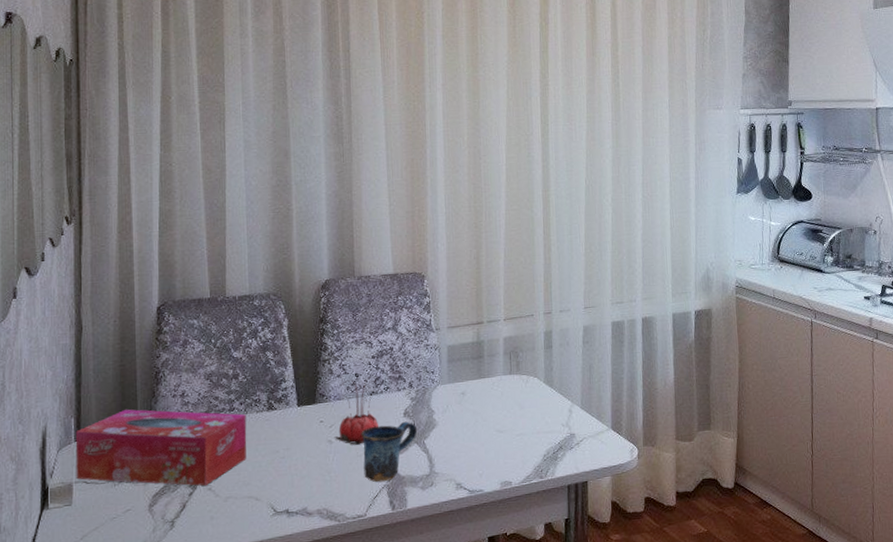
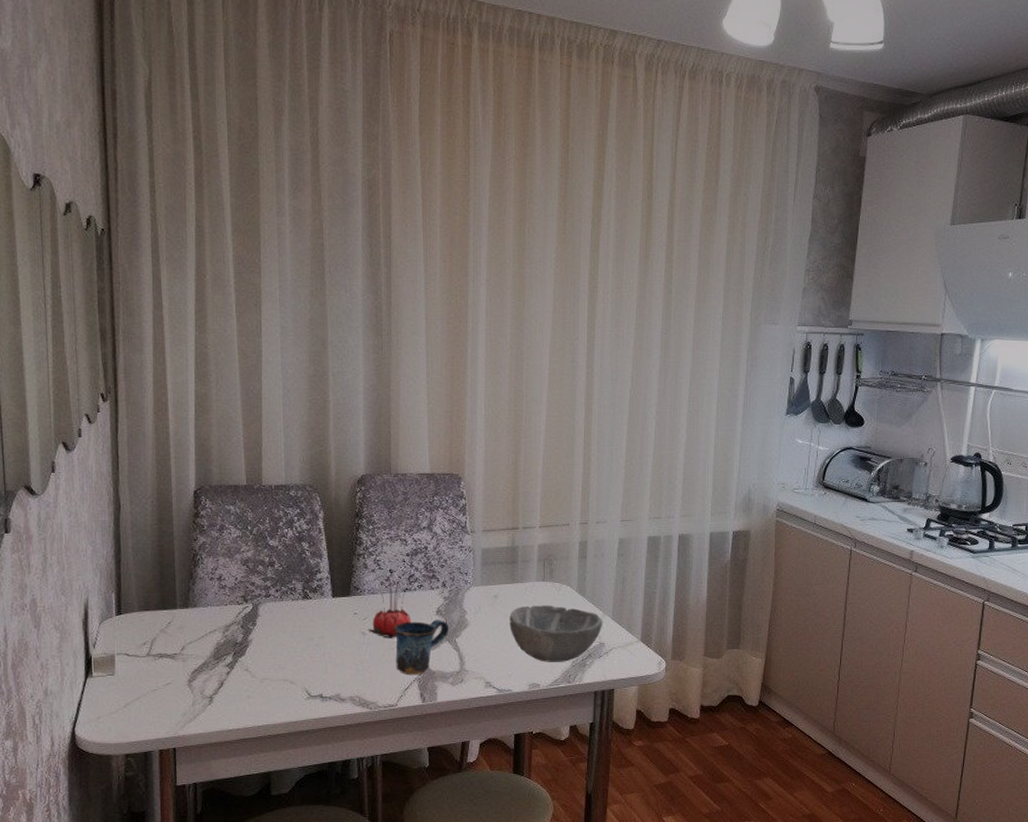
tissue box: present [75,409,247,487] -> none [116,588,283,667]
bowl: none [478,398,573,458] -> present [509,605,603,662]

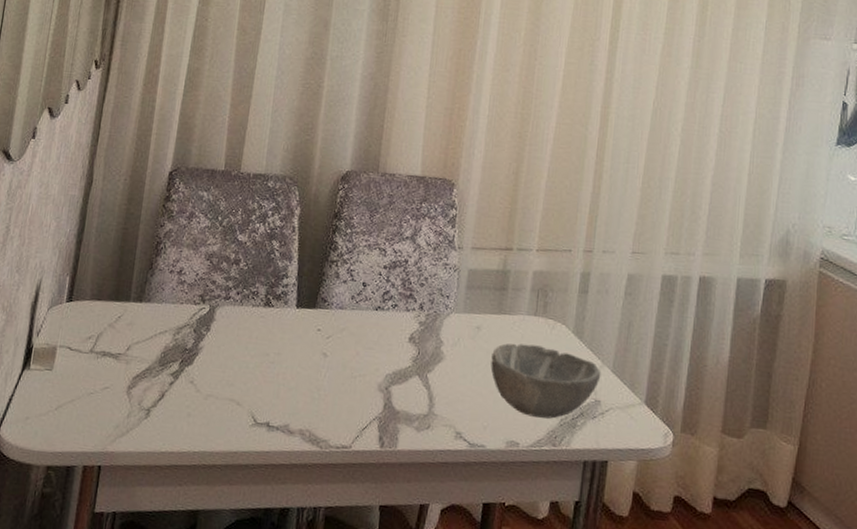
flower: present [367,573,418,638] -> none [329,288,391,365]
mug: present [394,619,450,676] -> none [355,346,422,413]

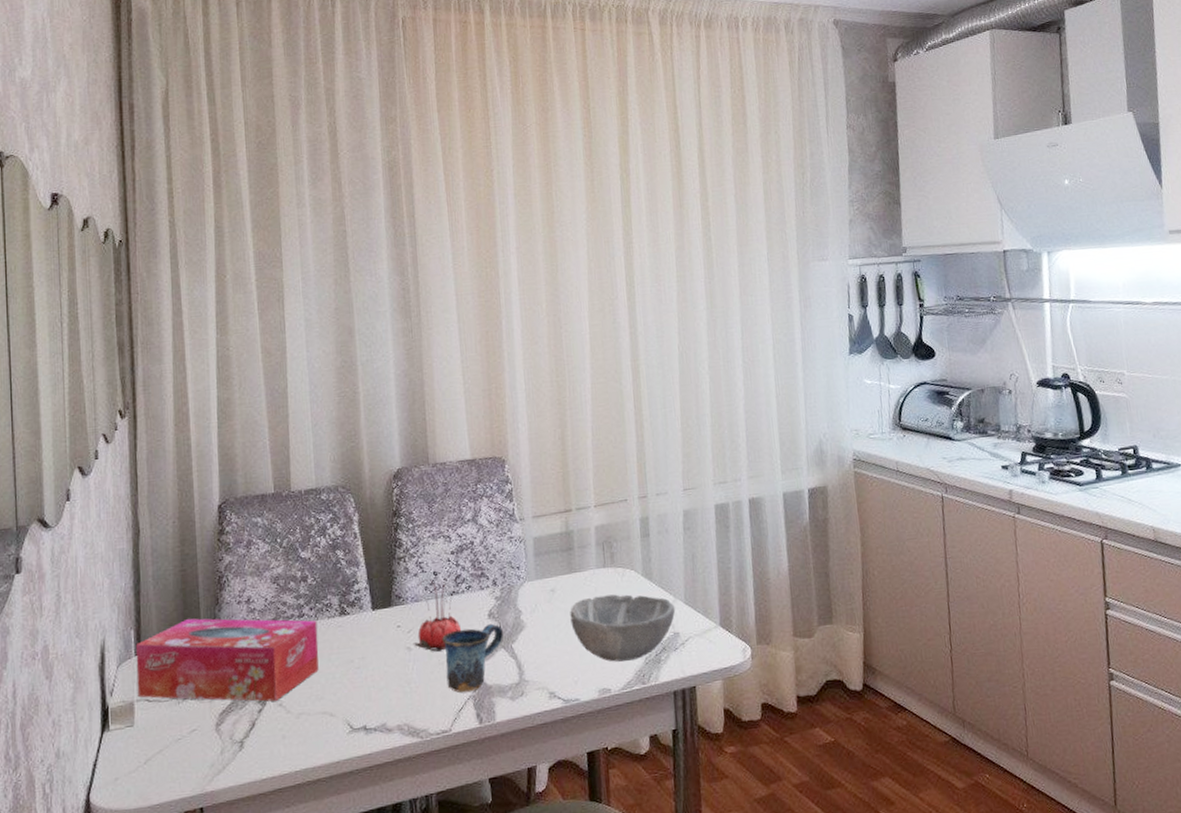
tissue box: none [61,276,242,378] -> present [135,618,319,702]
flower: none [329,288,391,365] -> present [411,574,466,652]
mug: none [355,346,422,413] -> present [442,623,504,693]

